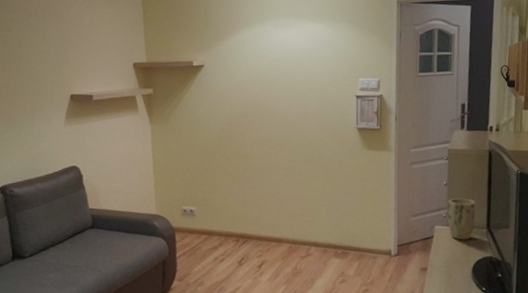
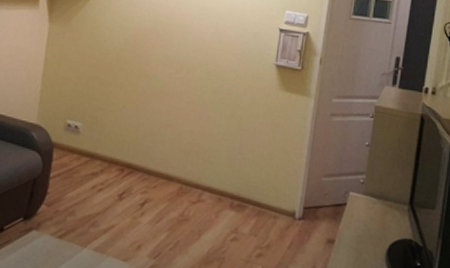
plant pot: present [447,198,476,240] -> none [365,163,400,215]

